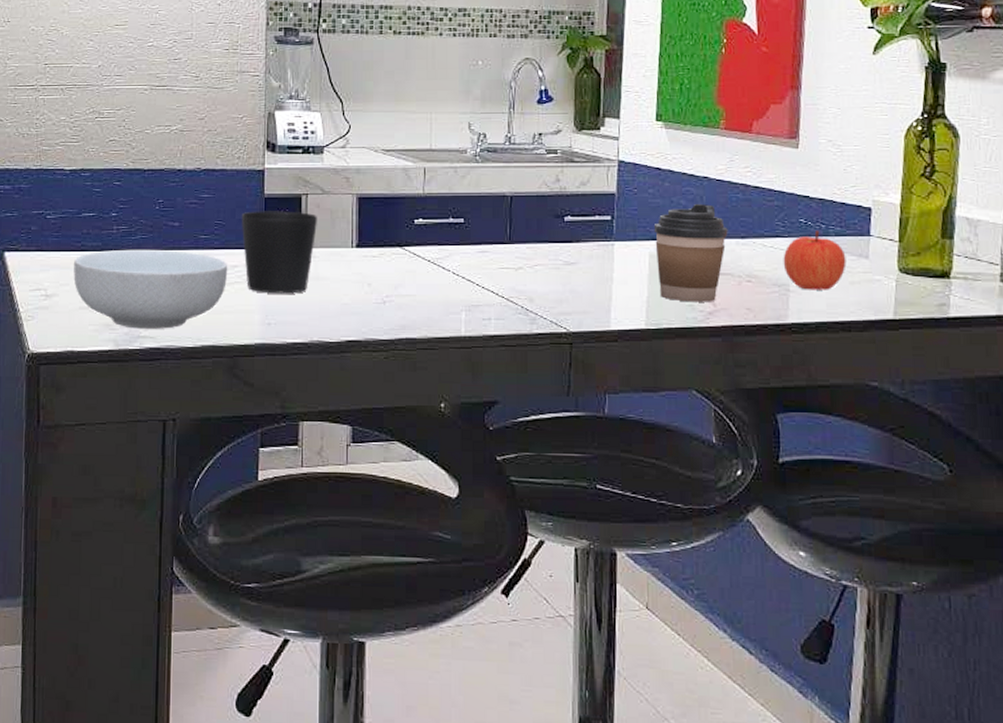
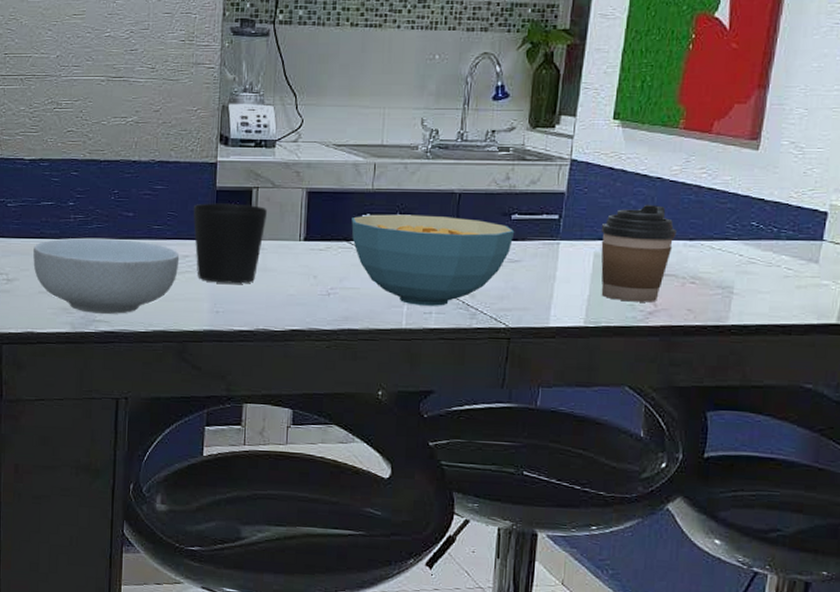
cereal bowl: none [404,218,569,312] -> present [351,214,515,306]
apple: present [783,231,847,290] -> none [729,234,795,294]

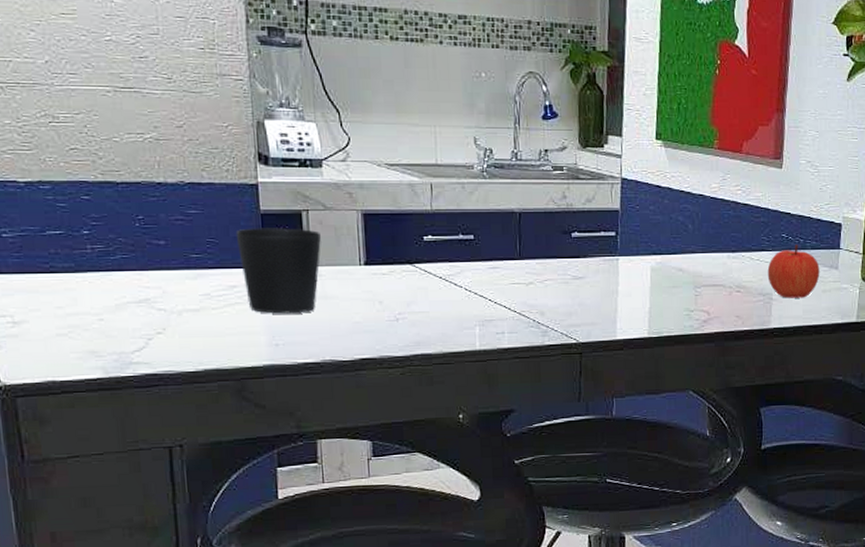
cereal bowl: present [33,237,180,314] -> none [43,270,227,355]
cereal bowl: present [351,214,515,306] -> none [413,235,576,326]
coffee cup: present [601,204,677,302] -> none [654,219,721,312]
apple: none [729,234,795,294] -> present [767,245,820,298]

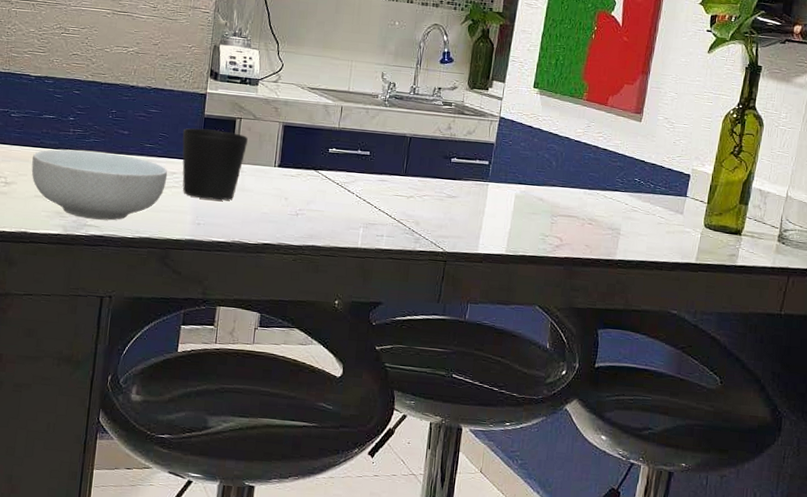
cereal bowl: none [43,270,227,355] -> present [31,149,168,221]
apple: present [767,245,820,298] -> none [618,189,666,236]

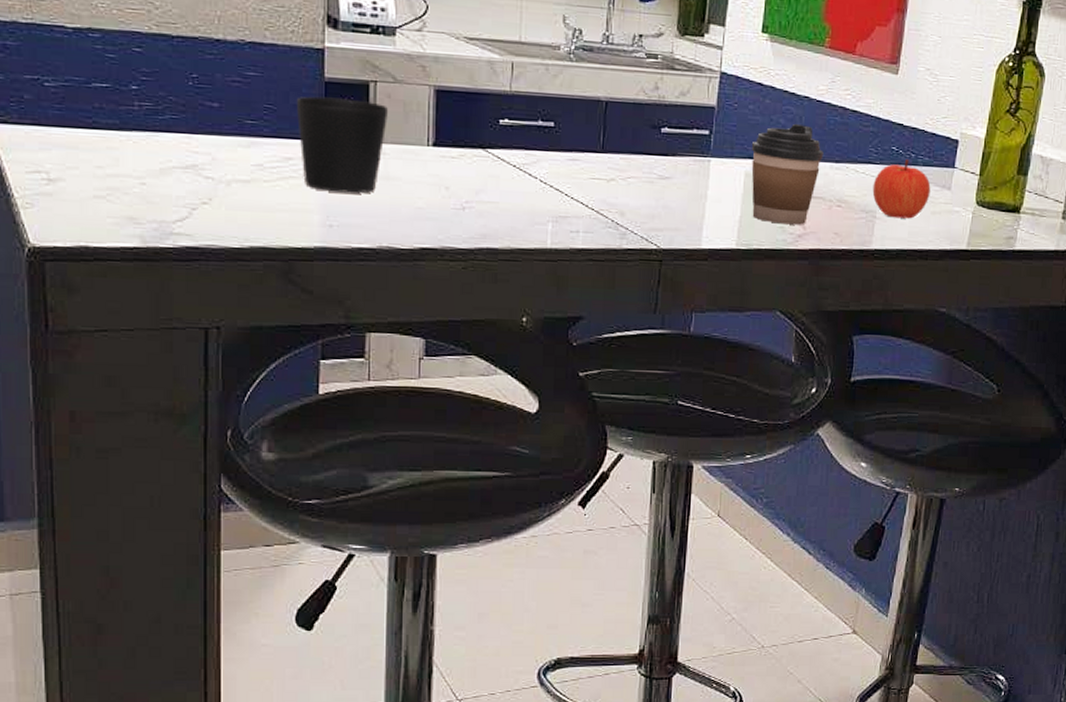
cereal bowl: present [31,149,168,221] -> none [84,130,281,226]
coffee cup: none [520,158,579,238] -> present [751,123,824,225]
apple: none [618,189,666,236] -> present [872,159,931,219]

